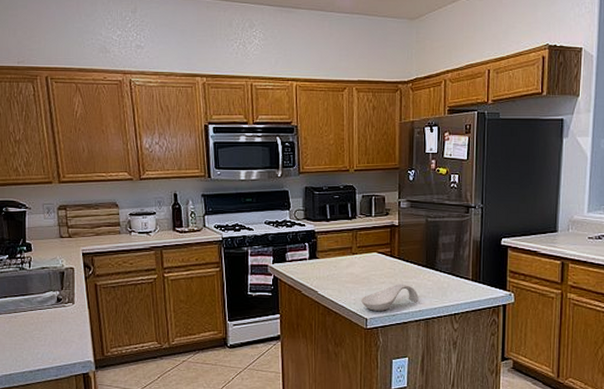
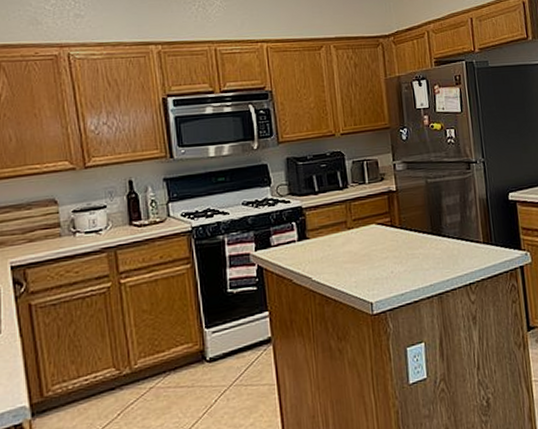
spoon rest: present [361,284,419,311] -> none [363,256,428,293]

